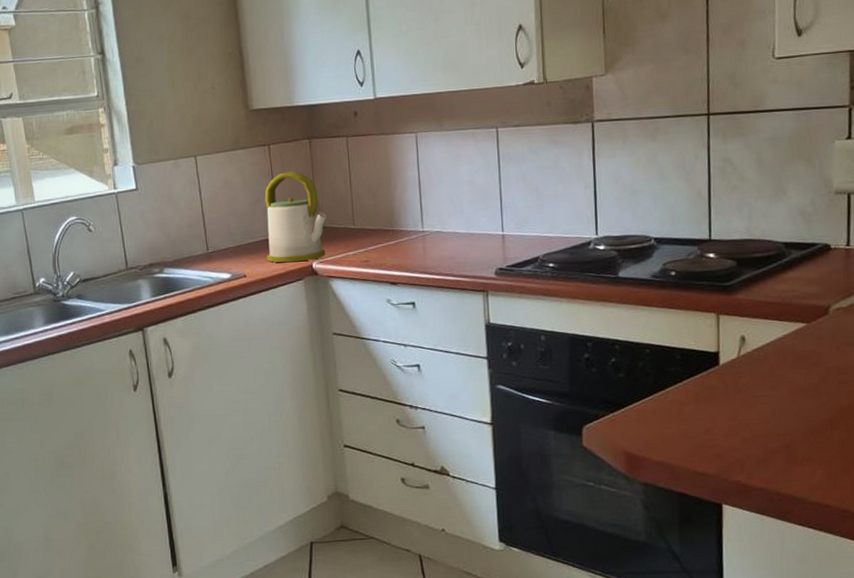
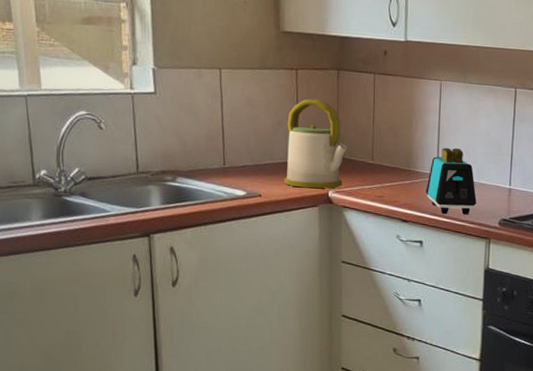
toaster: none [412,199,468,272] -> present [425,148,477,215]

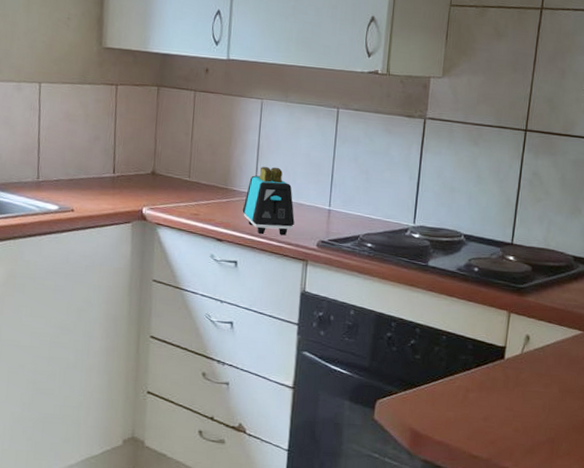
kettle: present [283,99,347,189] -> none [97,114,164,205]

